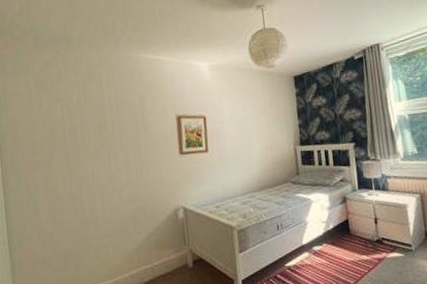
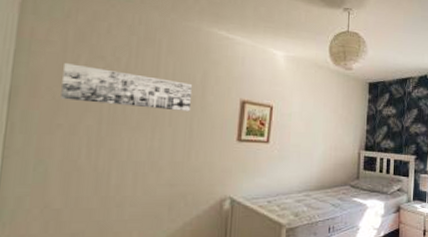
wall art: none [32,108,135,141] -> present [61,63,193,112]

